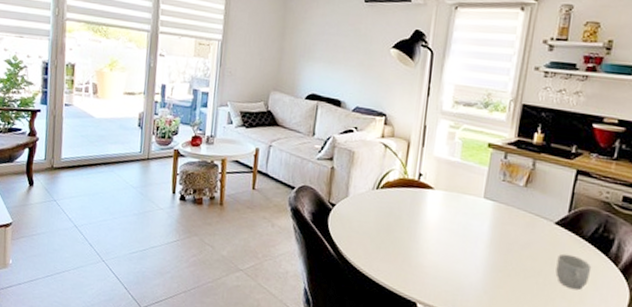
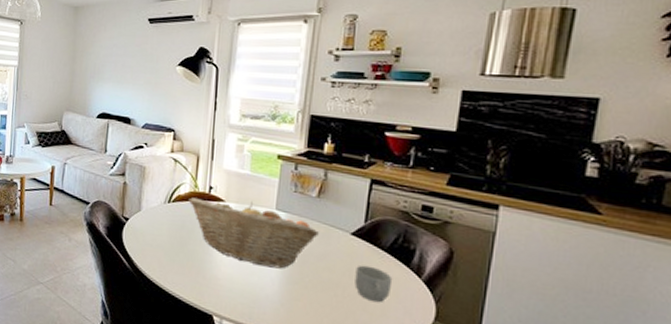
fruit basket: none [397,184,524,257] -> present [188,197,319,269]

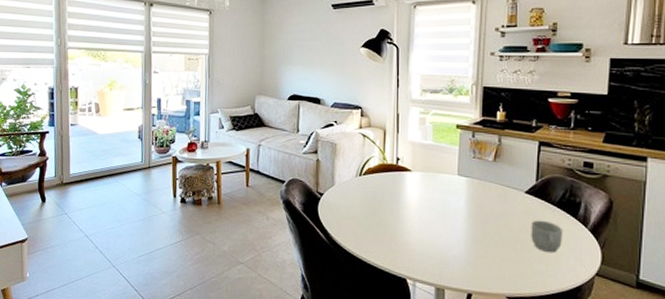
fruit basket: present [188,197,319,269] -> none [378,169,497,230]

